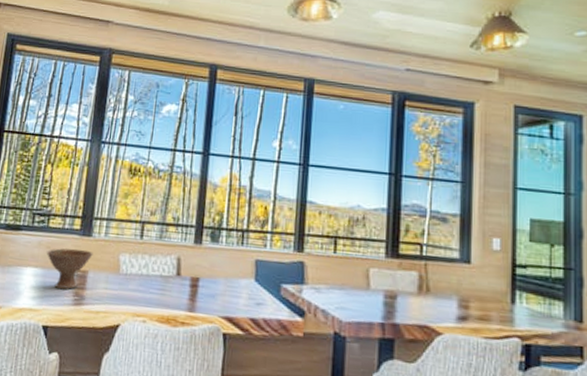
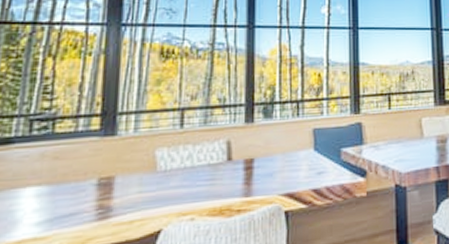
bowl: present [46,248,93,290] -> none [53,152,120,206]

